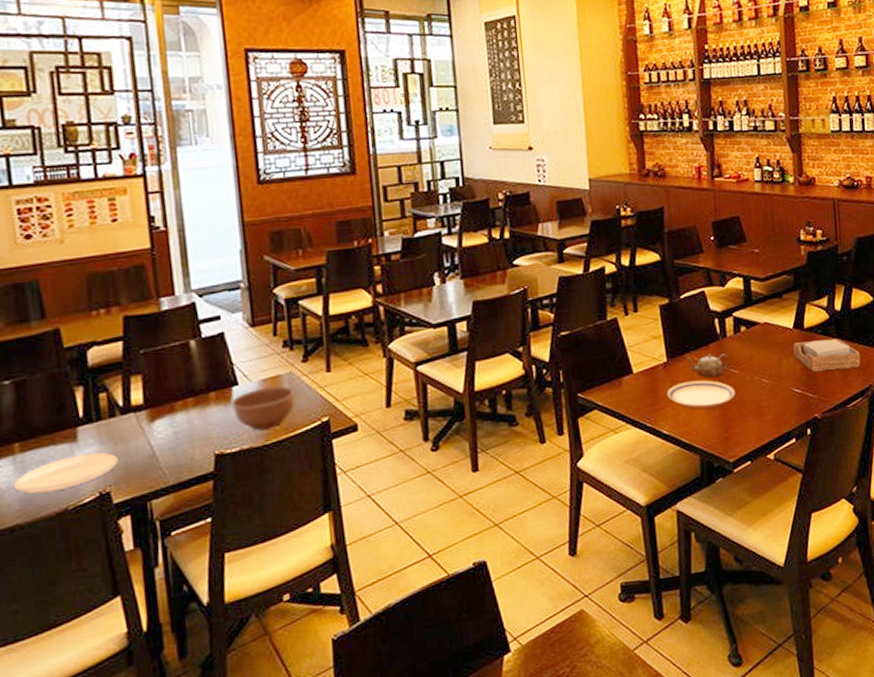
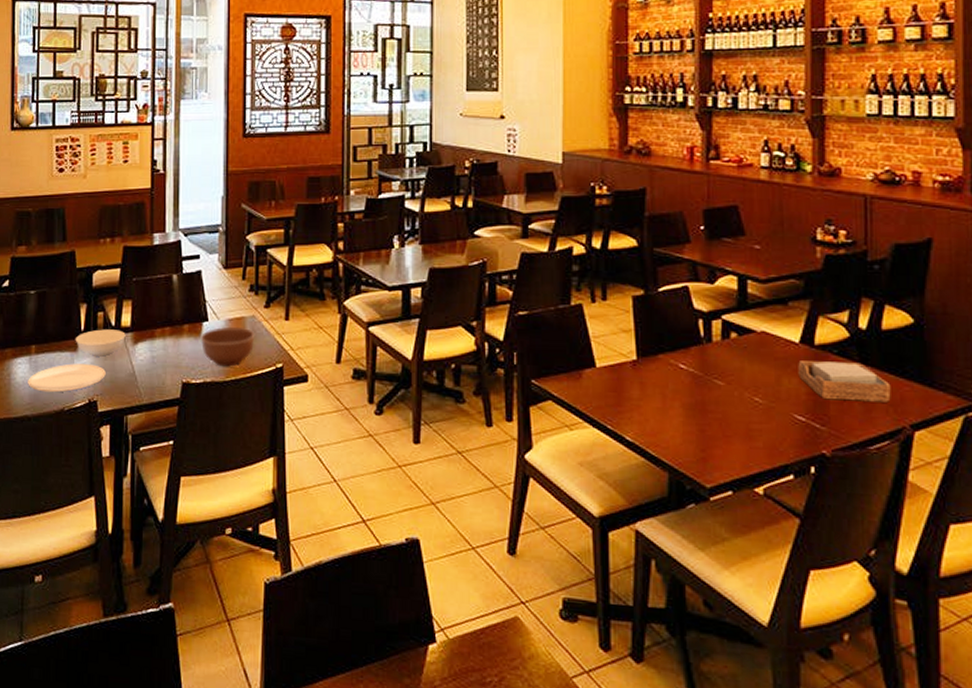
bowl: none [72,409,139,444] -> present [75,329,126,357]
plate: present [666,380,735,410] -> none [633,385,718,421]
teapot: present [686,353,729,377] -> none [660,358,713,385]

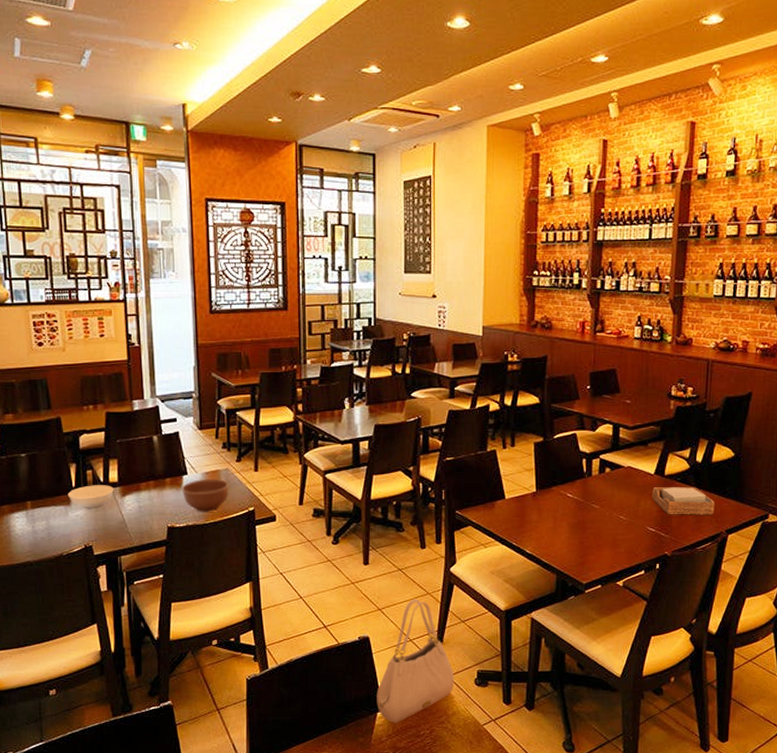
plate: present [28,363,106,393] -> none [26,515,98,541]
handbag: none [428,492,532,663] -> present [376,599,454,724]

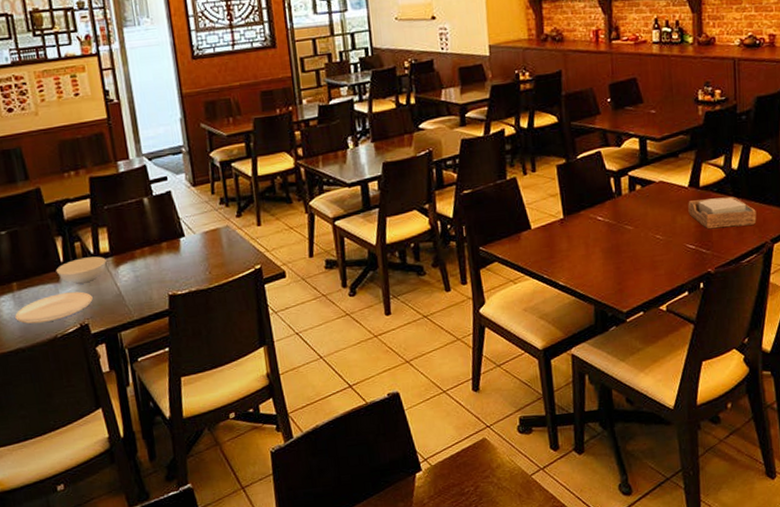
plate: none [26,515,98,541] -> present [15,291,93,324]
bowl: present [181,478,229,512] -> none [179,237,232,276]
handbag: present [376,599,454,724] -> none [413,346,496,484]

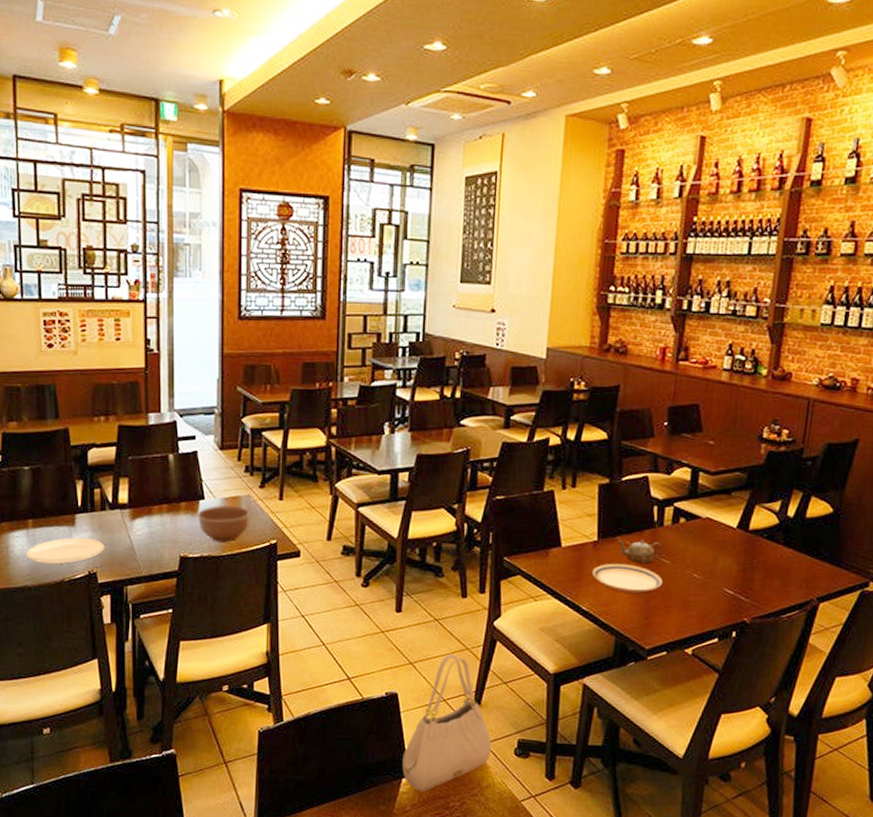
bowl: present [55,256,107,284] -> none [72,505,123,531]
bowl: none [179,237,232,276] -> present [197,505,250,543]
handbag: none [413,346,496,484] -> present [402,654,492,792]
plate: none [563,235,630,263] -> present [591,563,663,594]
teapot: none [582,211,624,233] -> present [617,540,662,563]
napkin holder: present [688,196,757,229] -> none [732,543,806,579]

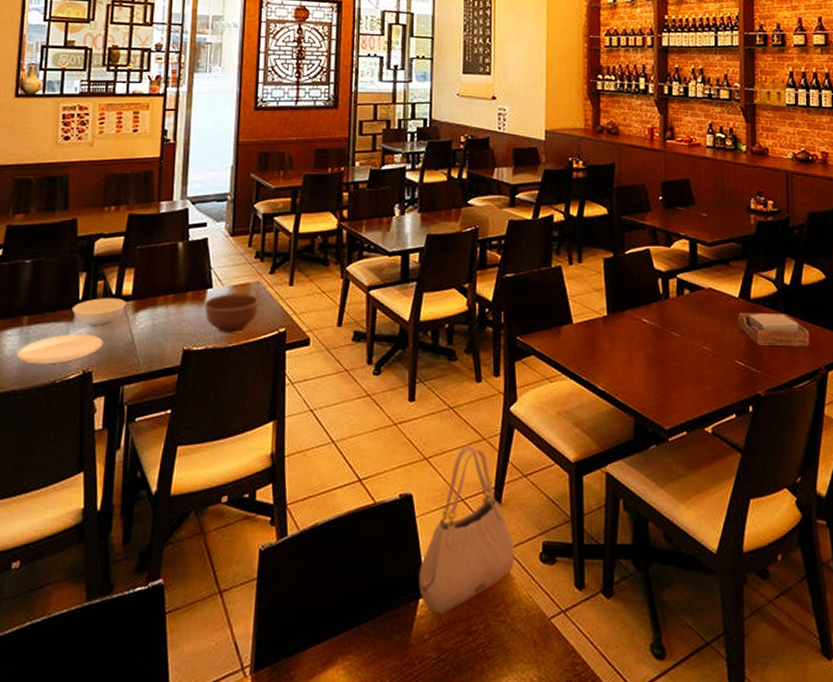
bowl: none [72,505,123,531] -> present [71,298,127,326]
plate: present [591,563,663,594] -> none [604,338,675,370]
teapot: present [617,540,662,563] -> none [627,313,670,337]
napkin holder: none [732,543,806,579] -> present [738,313,810,347]

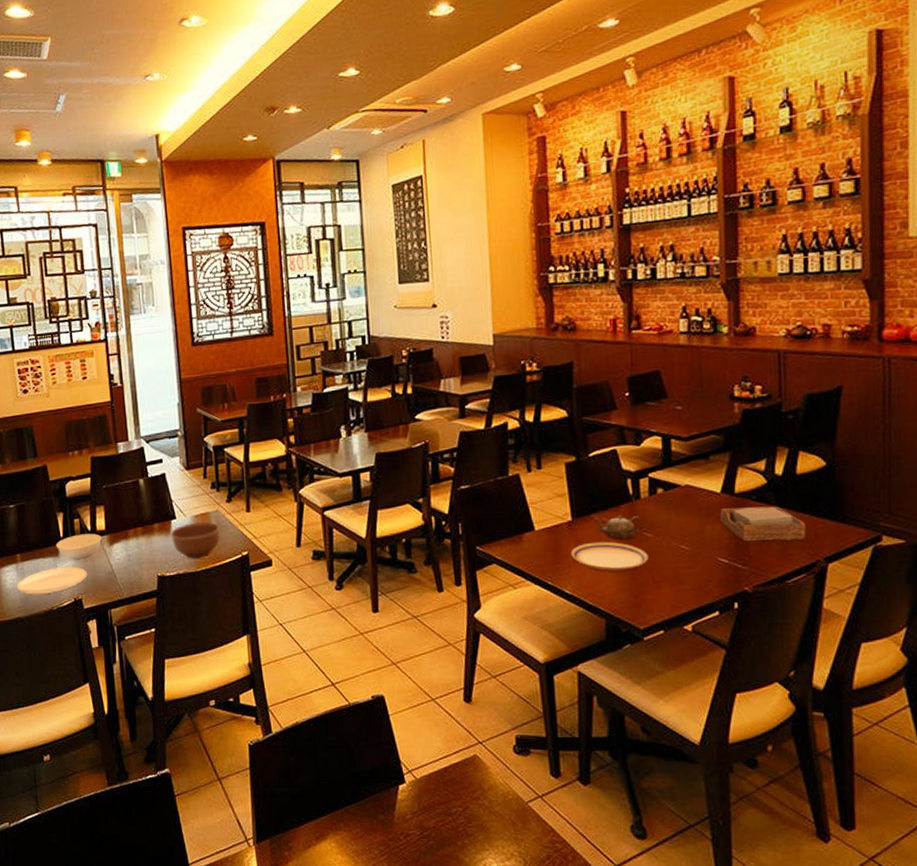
handbag: present [419,445,515,615] -> none [396,651,489,799]
plate: none [604,338,675,370] -> present [570,541,648,572]
teapot: none [627,313,670,337] -> present [593,515,642,539]

